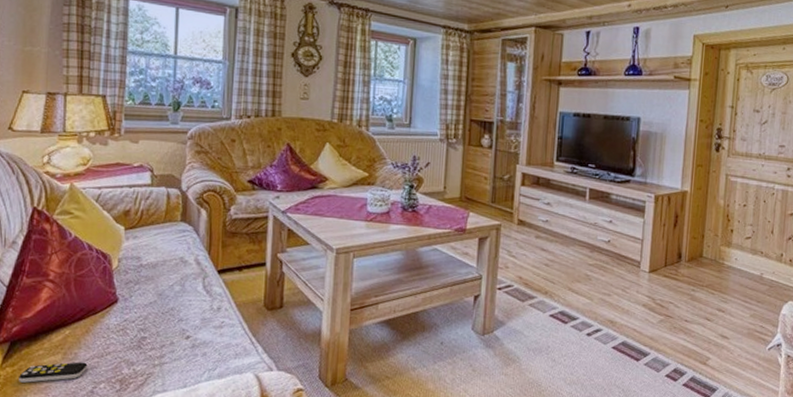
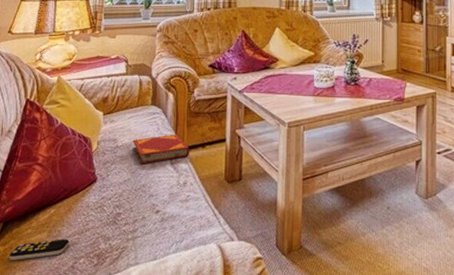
hardback book: none [158,254,225,286] -> present [132,134,190,164]

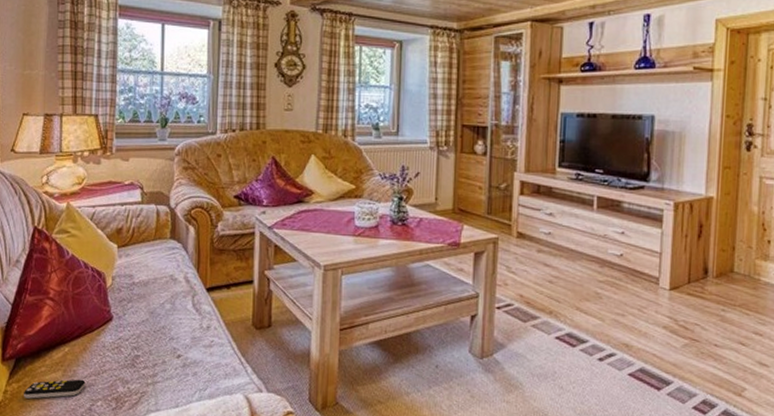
hardback book: present [132,134,190,164] -> none [150,272,214,304]

